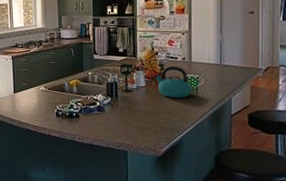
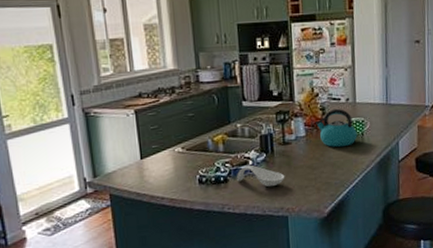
spoon rest: none [85,105,127,125] -> present [236,165,285,187]

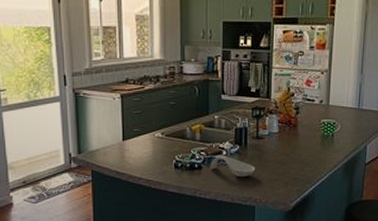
kettle: present [316,108,357,147] -> none [289,109,328,146]

